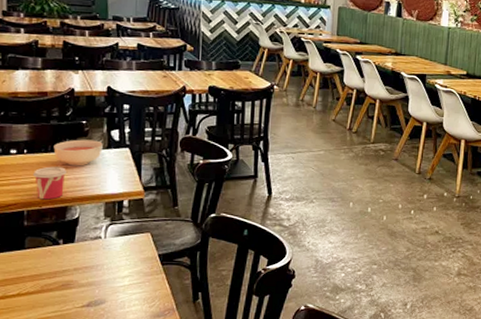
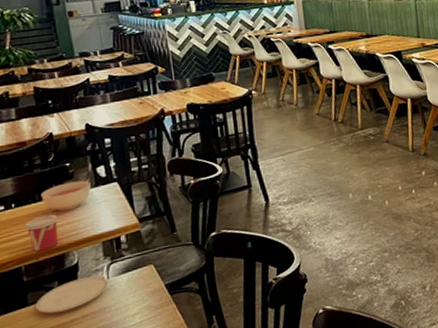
plate: none [31,233,105,261] -> present [35,276,108,314]

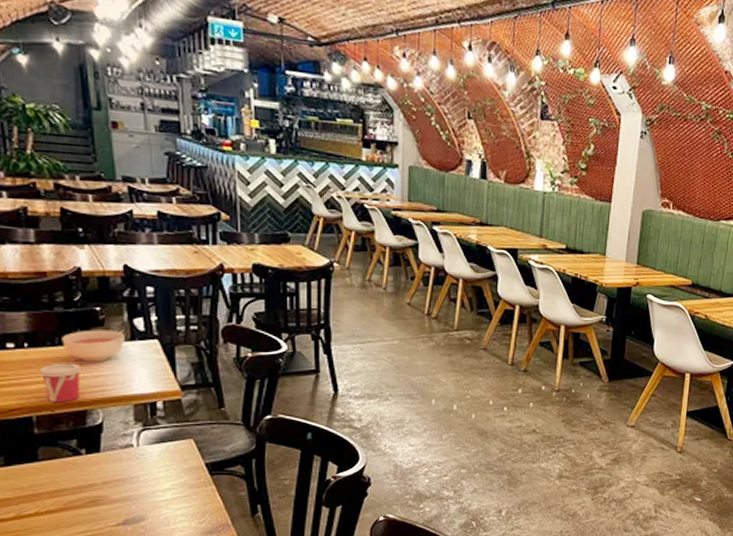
plate: present [35,276,108,314] -> none [46,441,138,474]

